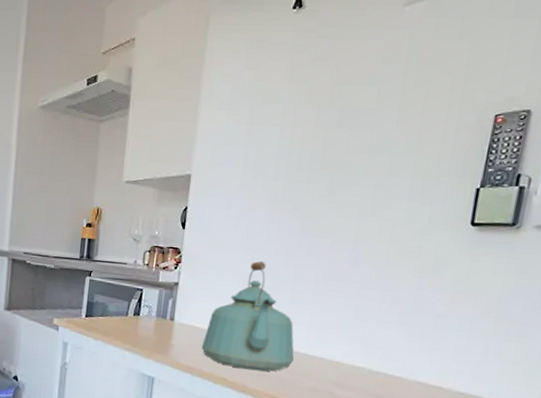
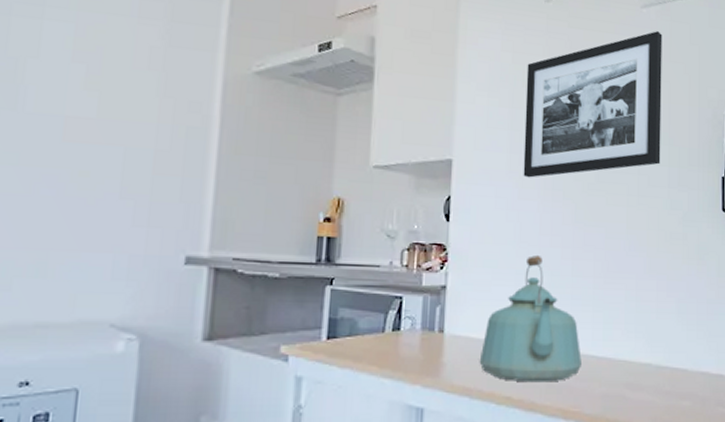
picture frame: none [255,31,426,191] -> present [523,31,662,178]

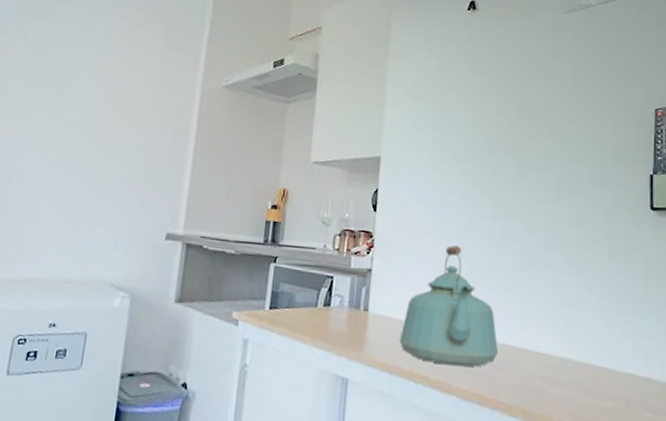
picture frame: present [523,31,662,178] -> none [444,34,586,174]

